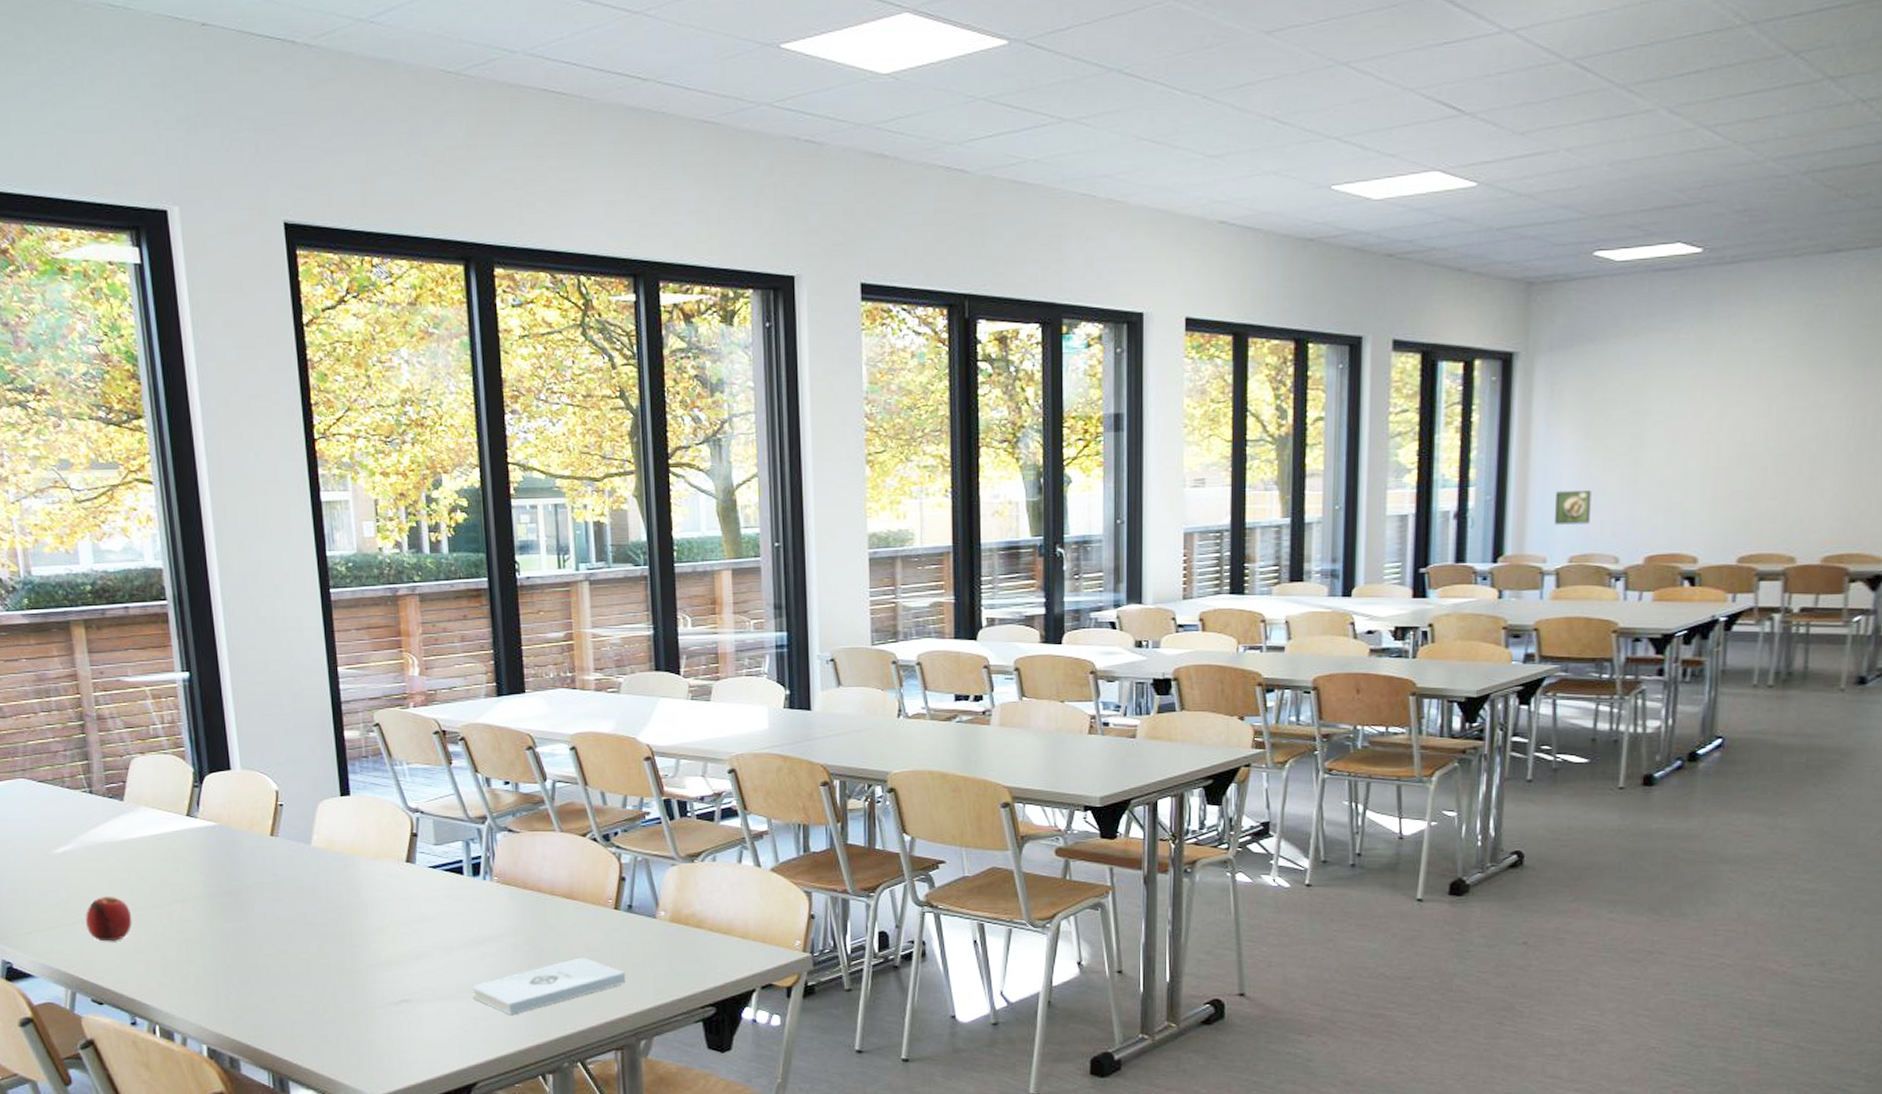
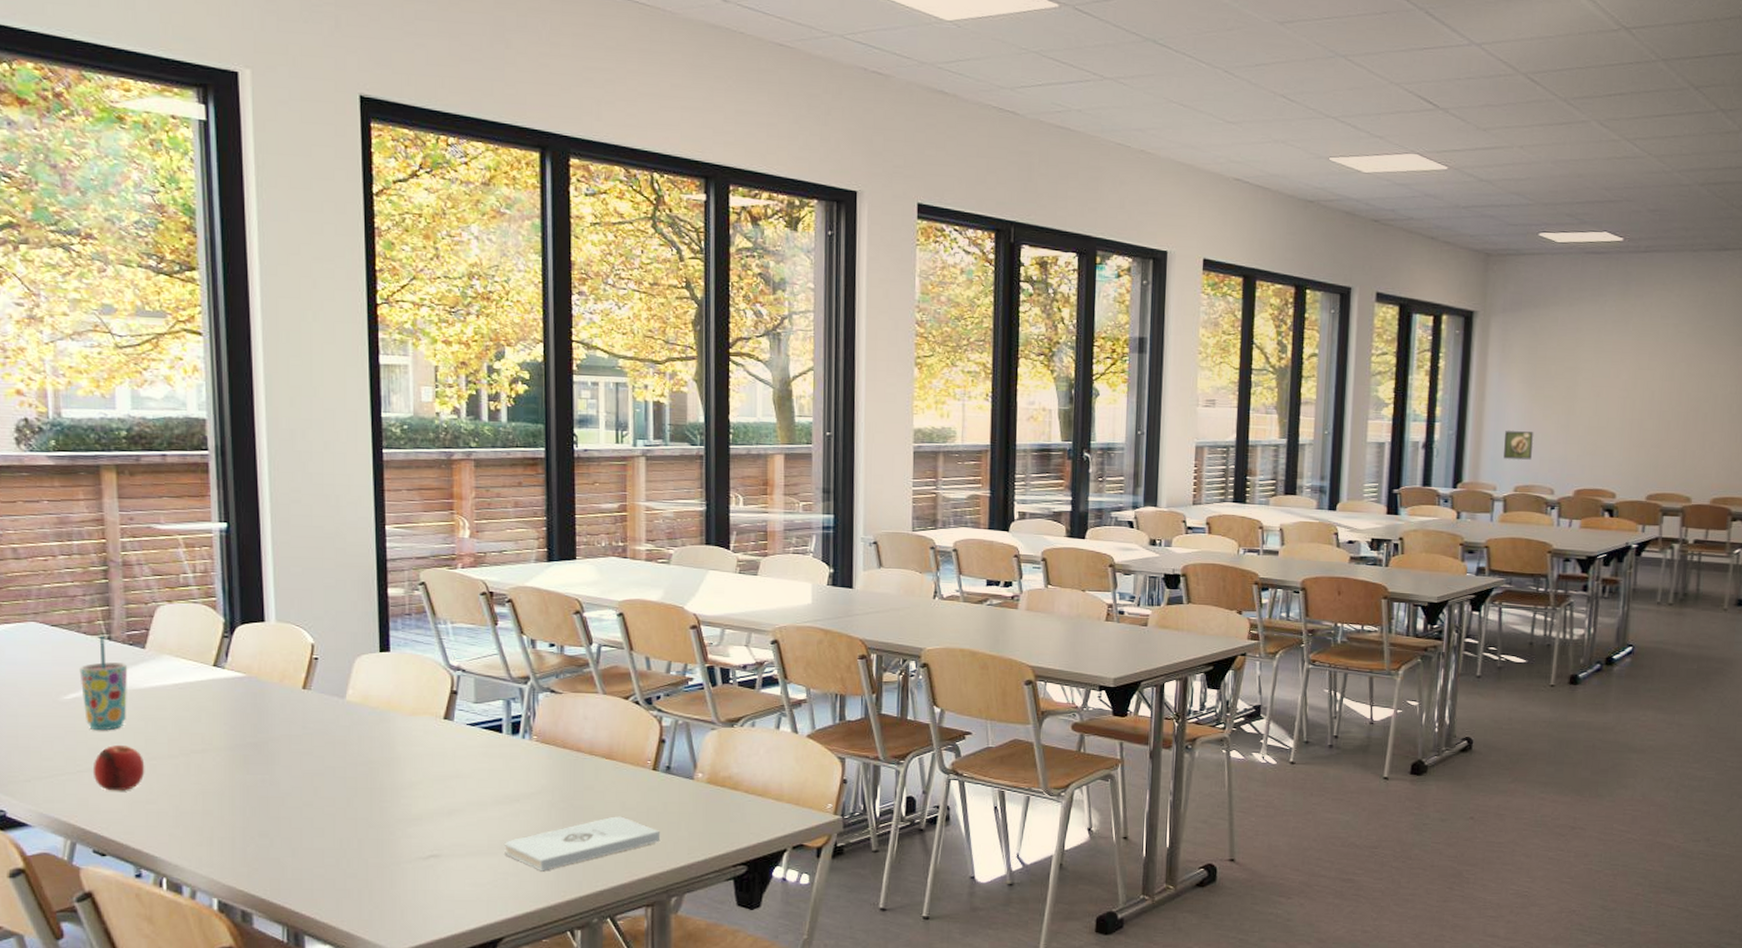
cup: none [66,790,112,883] -> present [79,636,128,731]

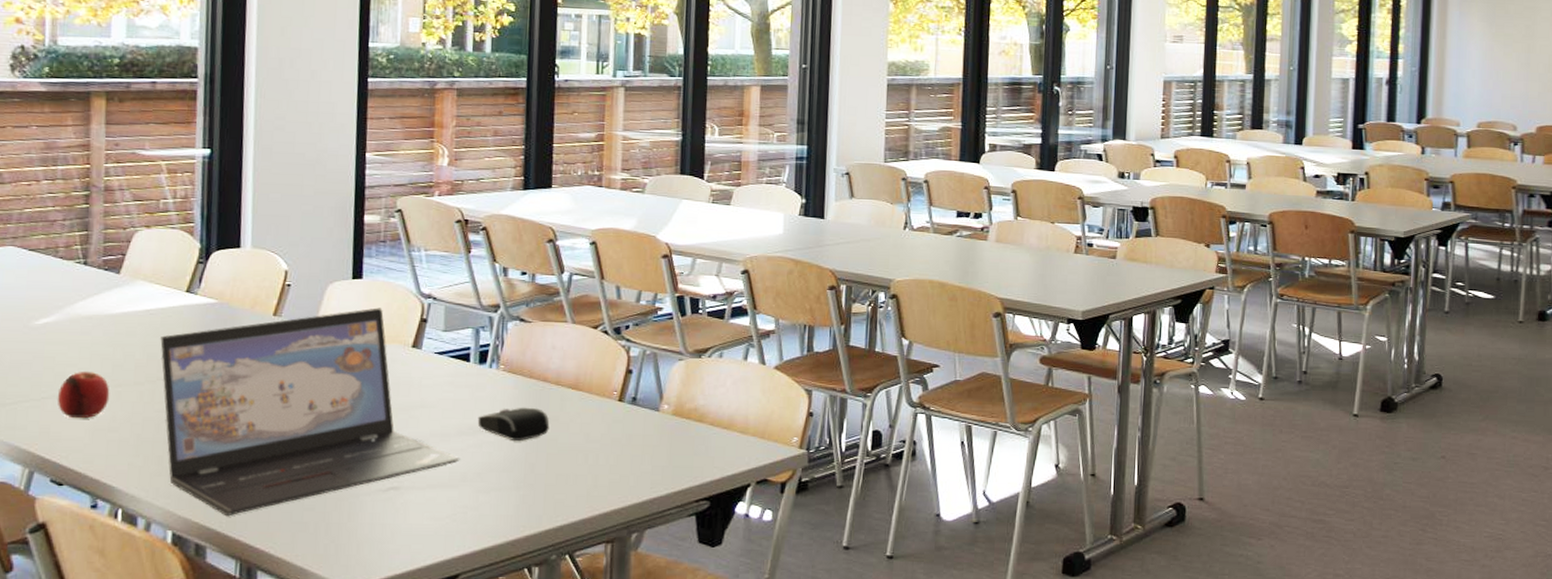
cup: present [79,636,128,731] -> none [52,260,101,357]
laptop: none [191,680,498,884] -> present [160,307,460,517]
notepad: present [505,816,661,872] -> none [465,448,624,505]
computer mouse: none [513,776,585,810] -> present [477,407,550,442]
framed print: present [1504,430,1534,460] -> none [1466,67,1495,97]

